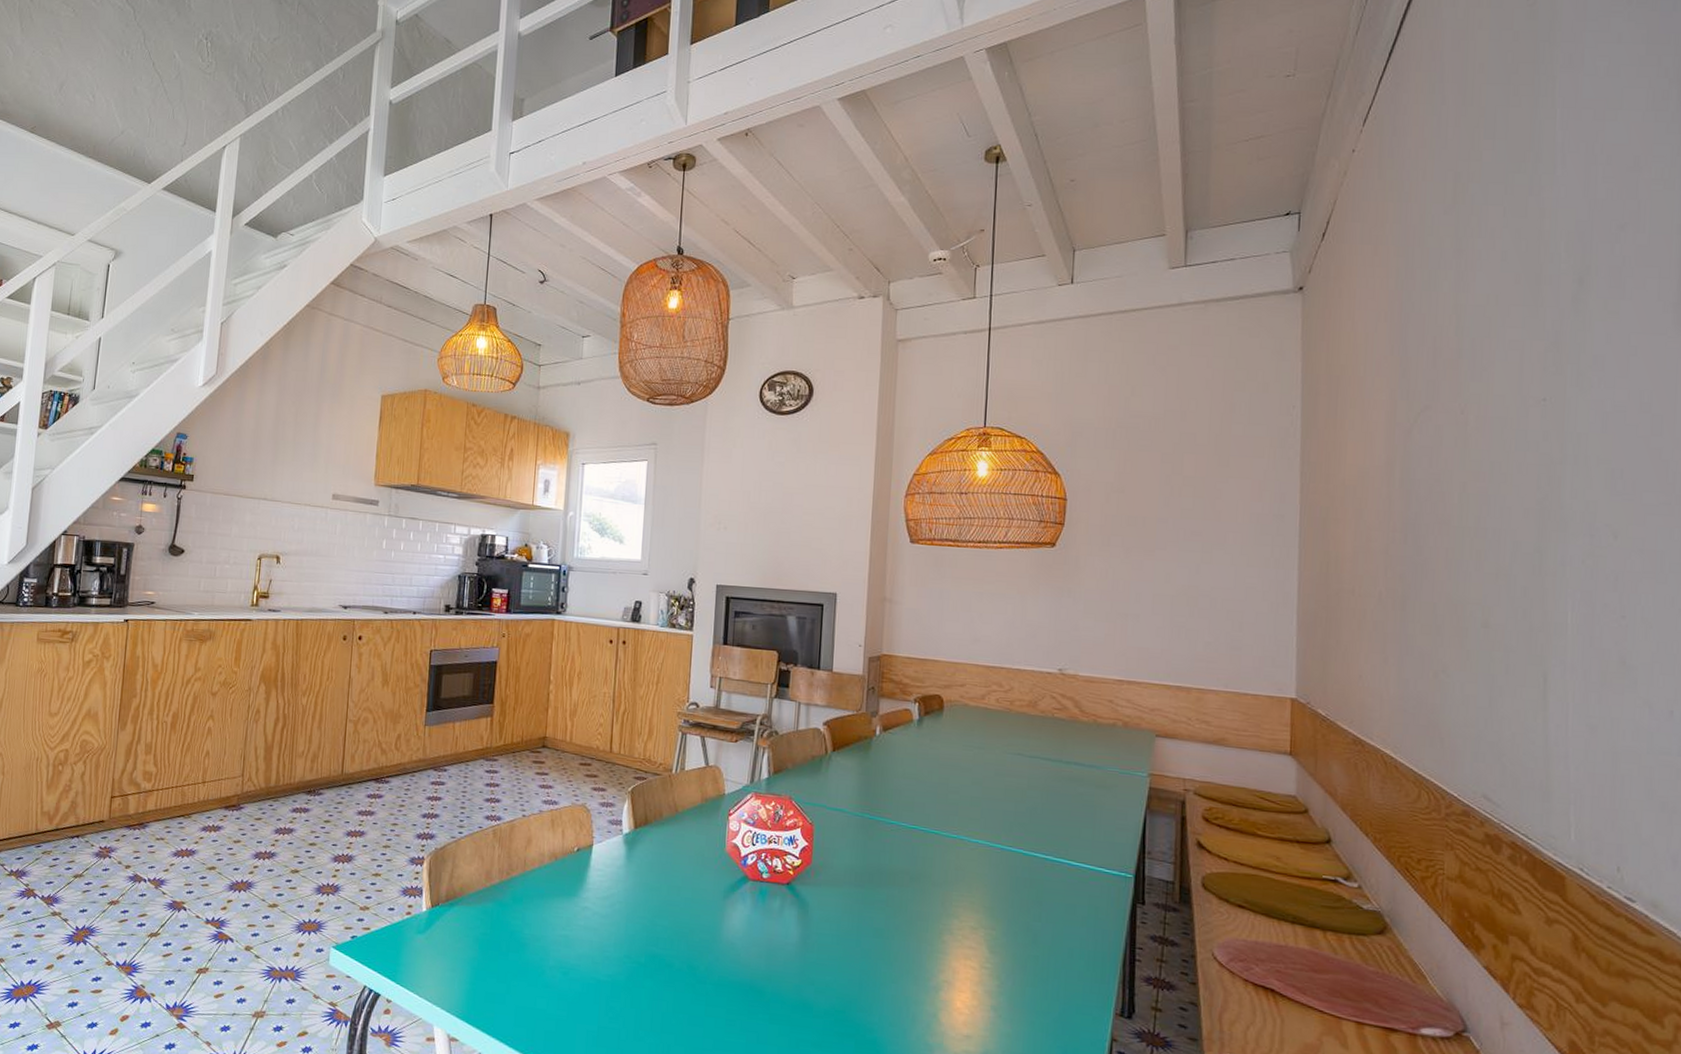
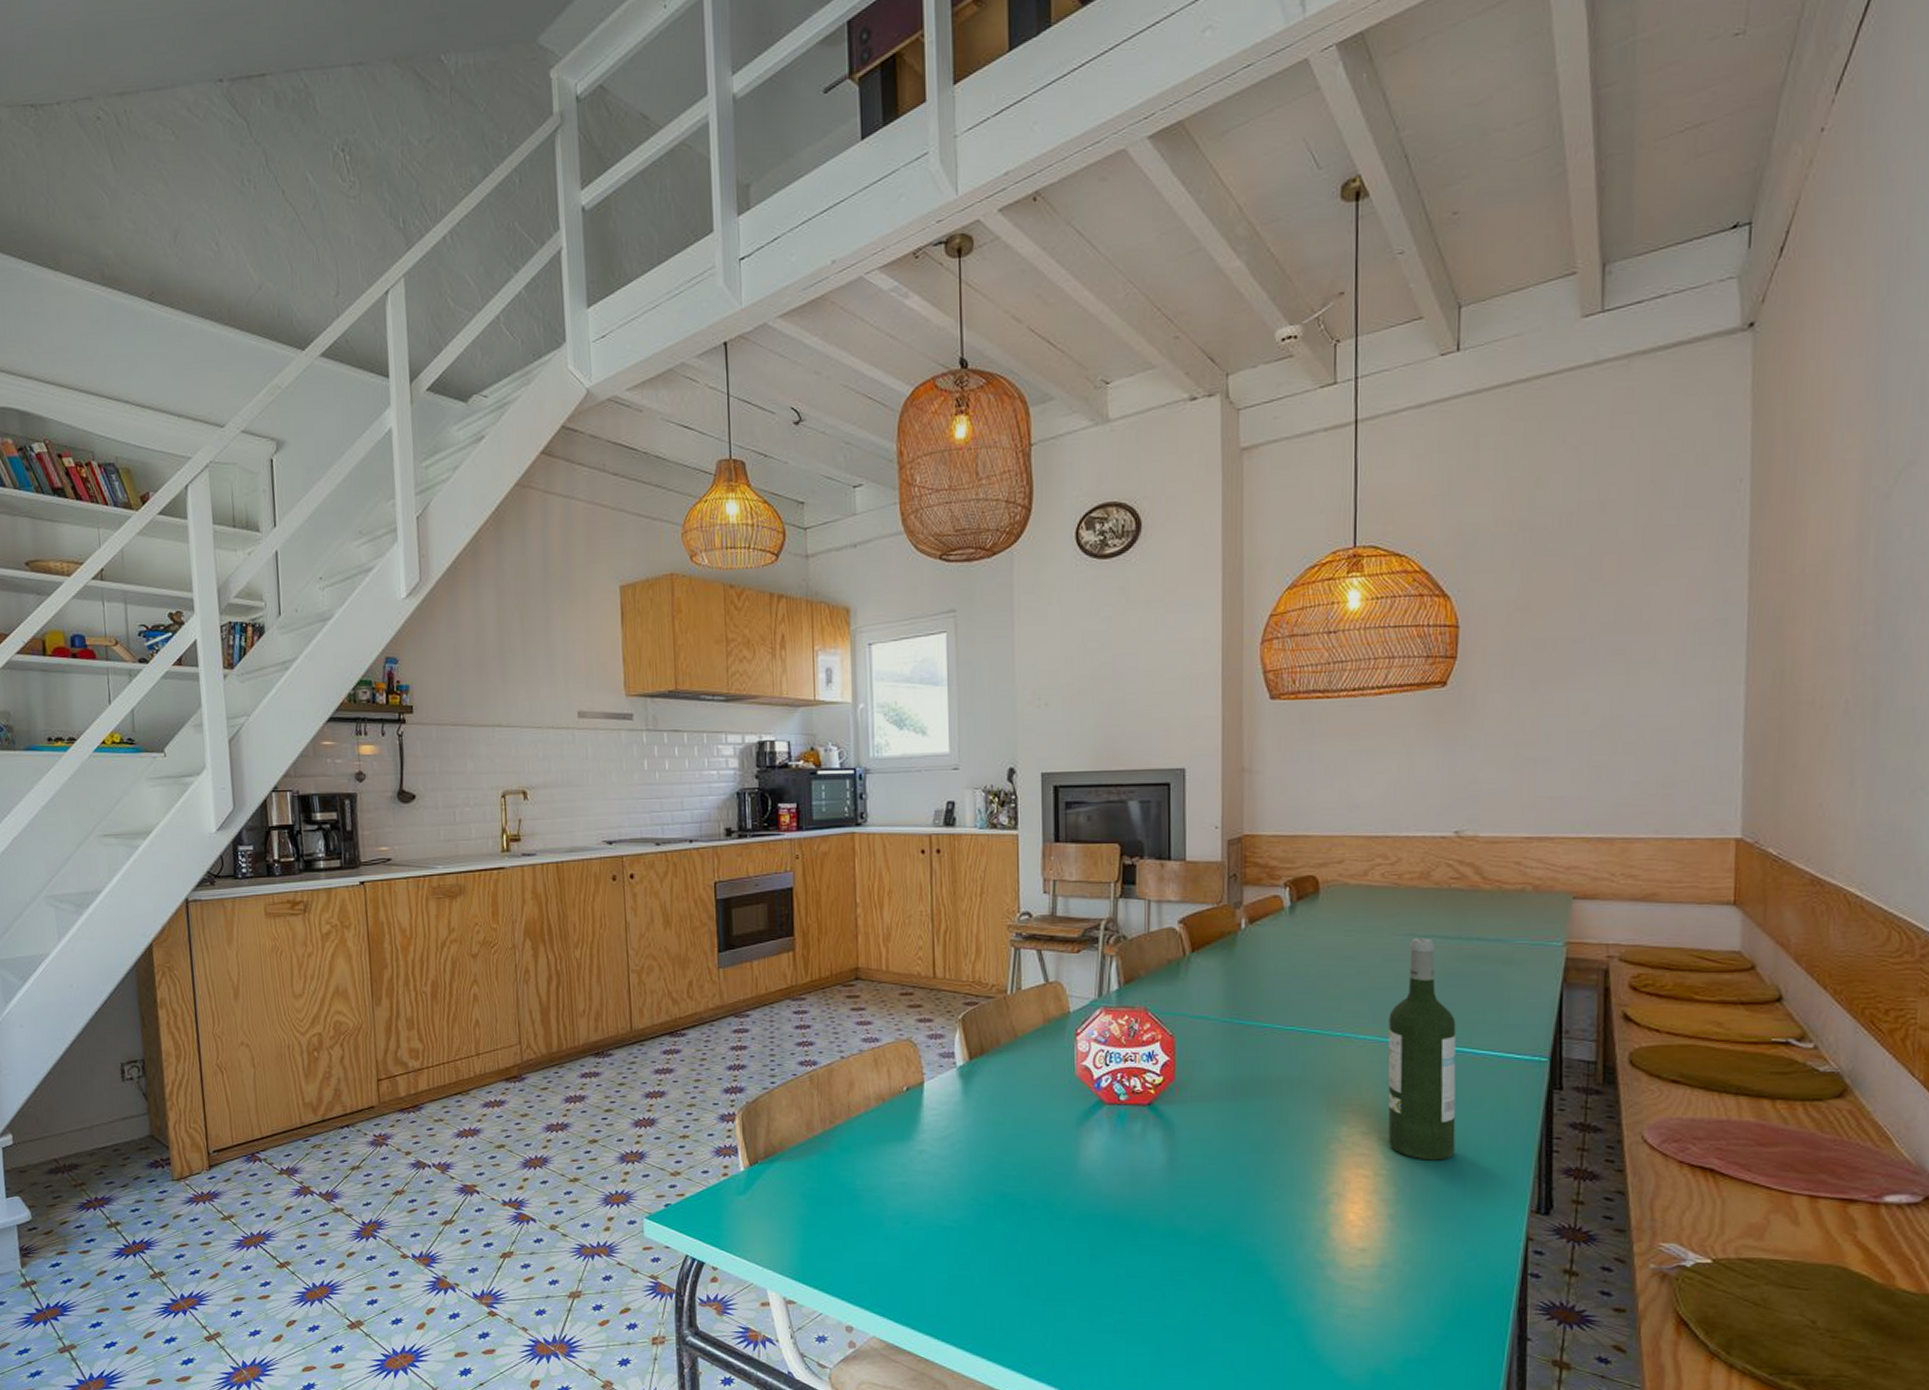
wine bottle: none [994,757,1055,960] -> present [1388,938,1456,1161]

